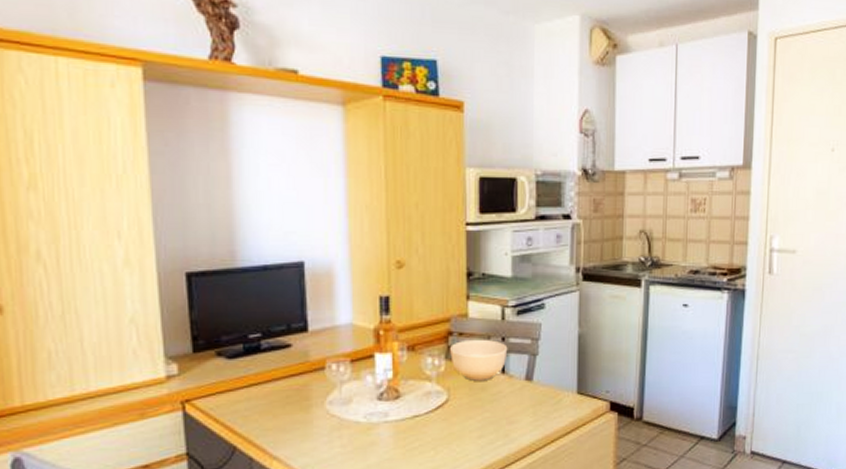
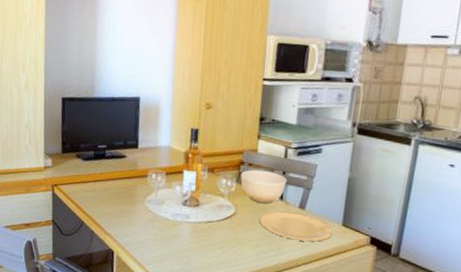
plate: none [480,386,567,422] -> present [260,210,333,242]

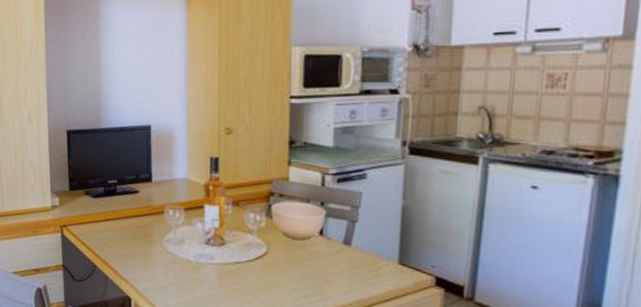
plate: present [260,210,333,242] -> none [297,248,387,284]

